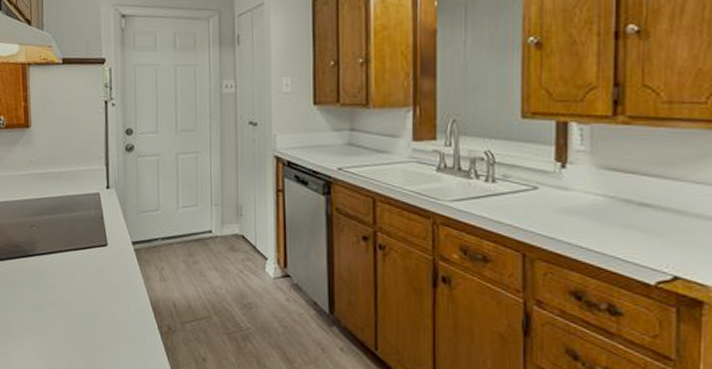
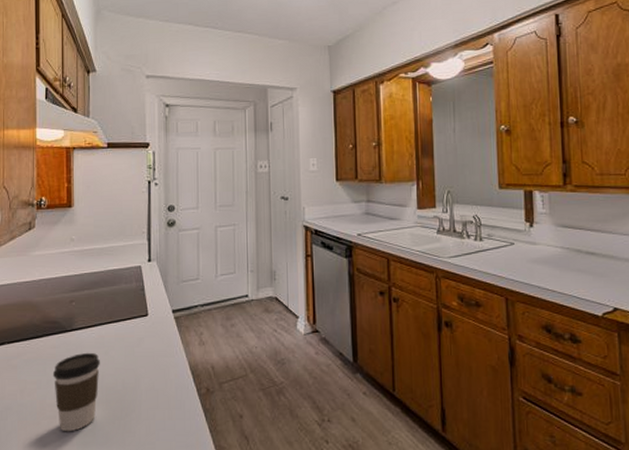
coffee cup: none [17,278,62,356] -> present [52,352,100,432]

